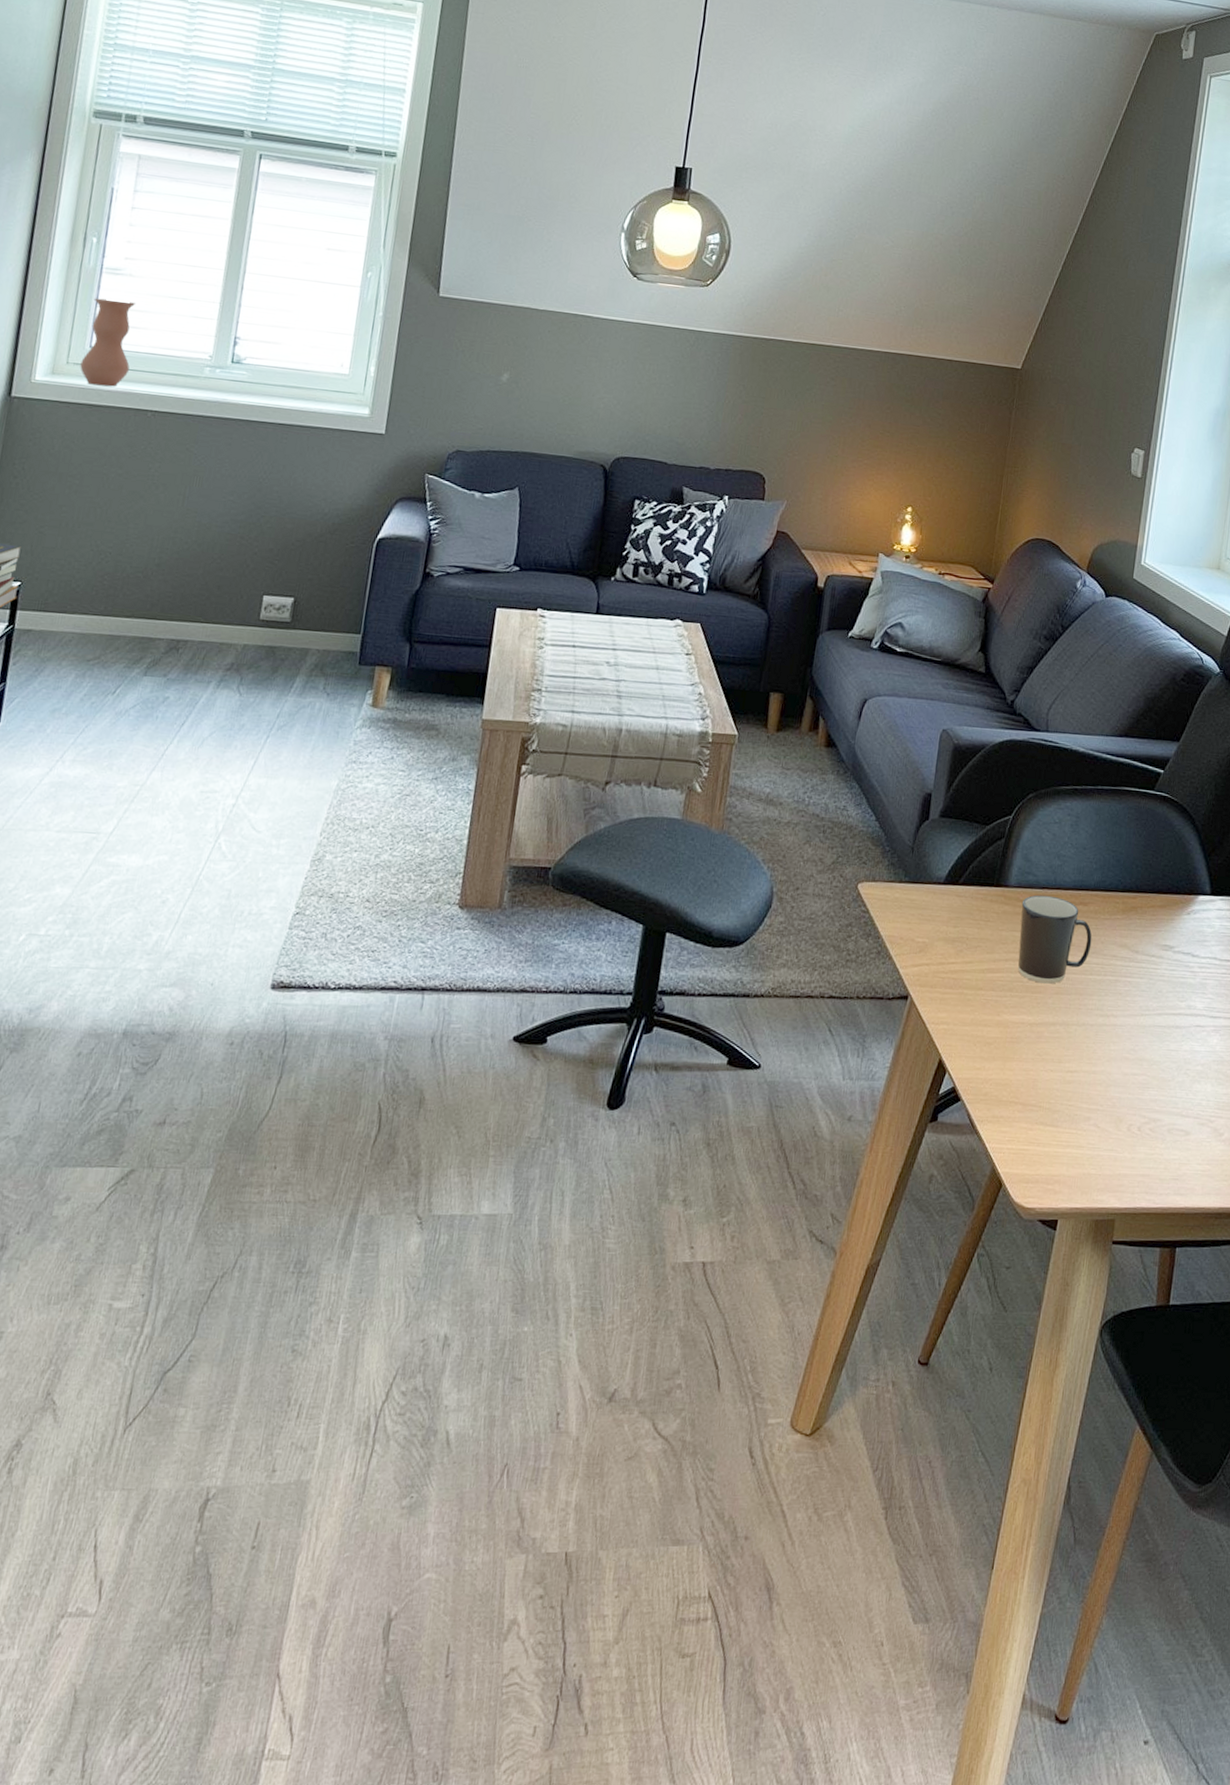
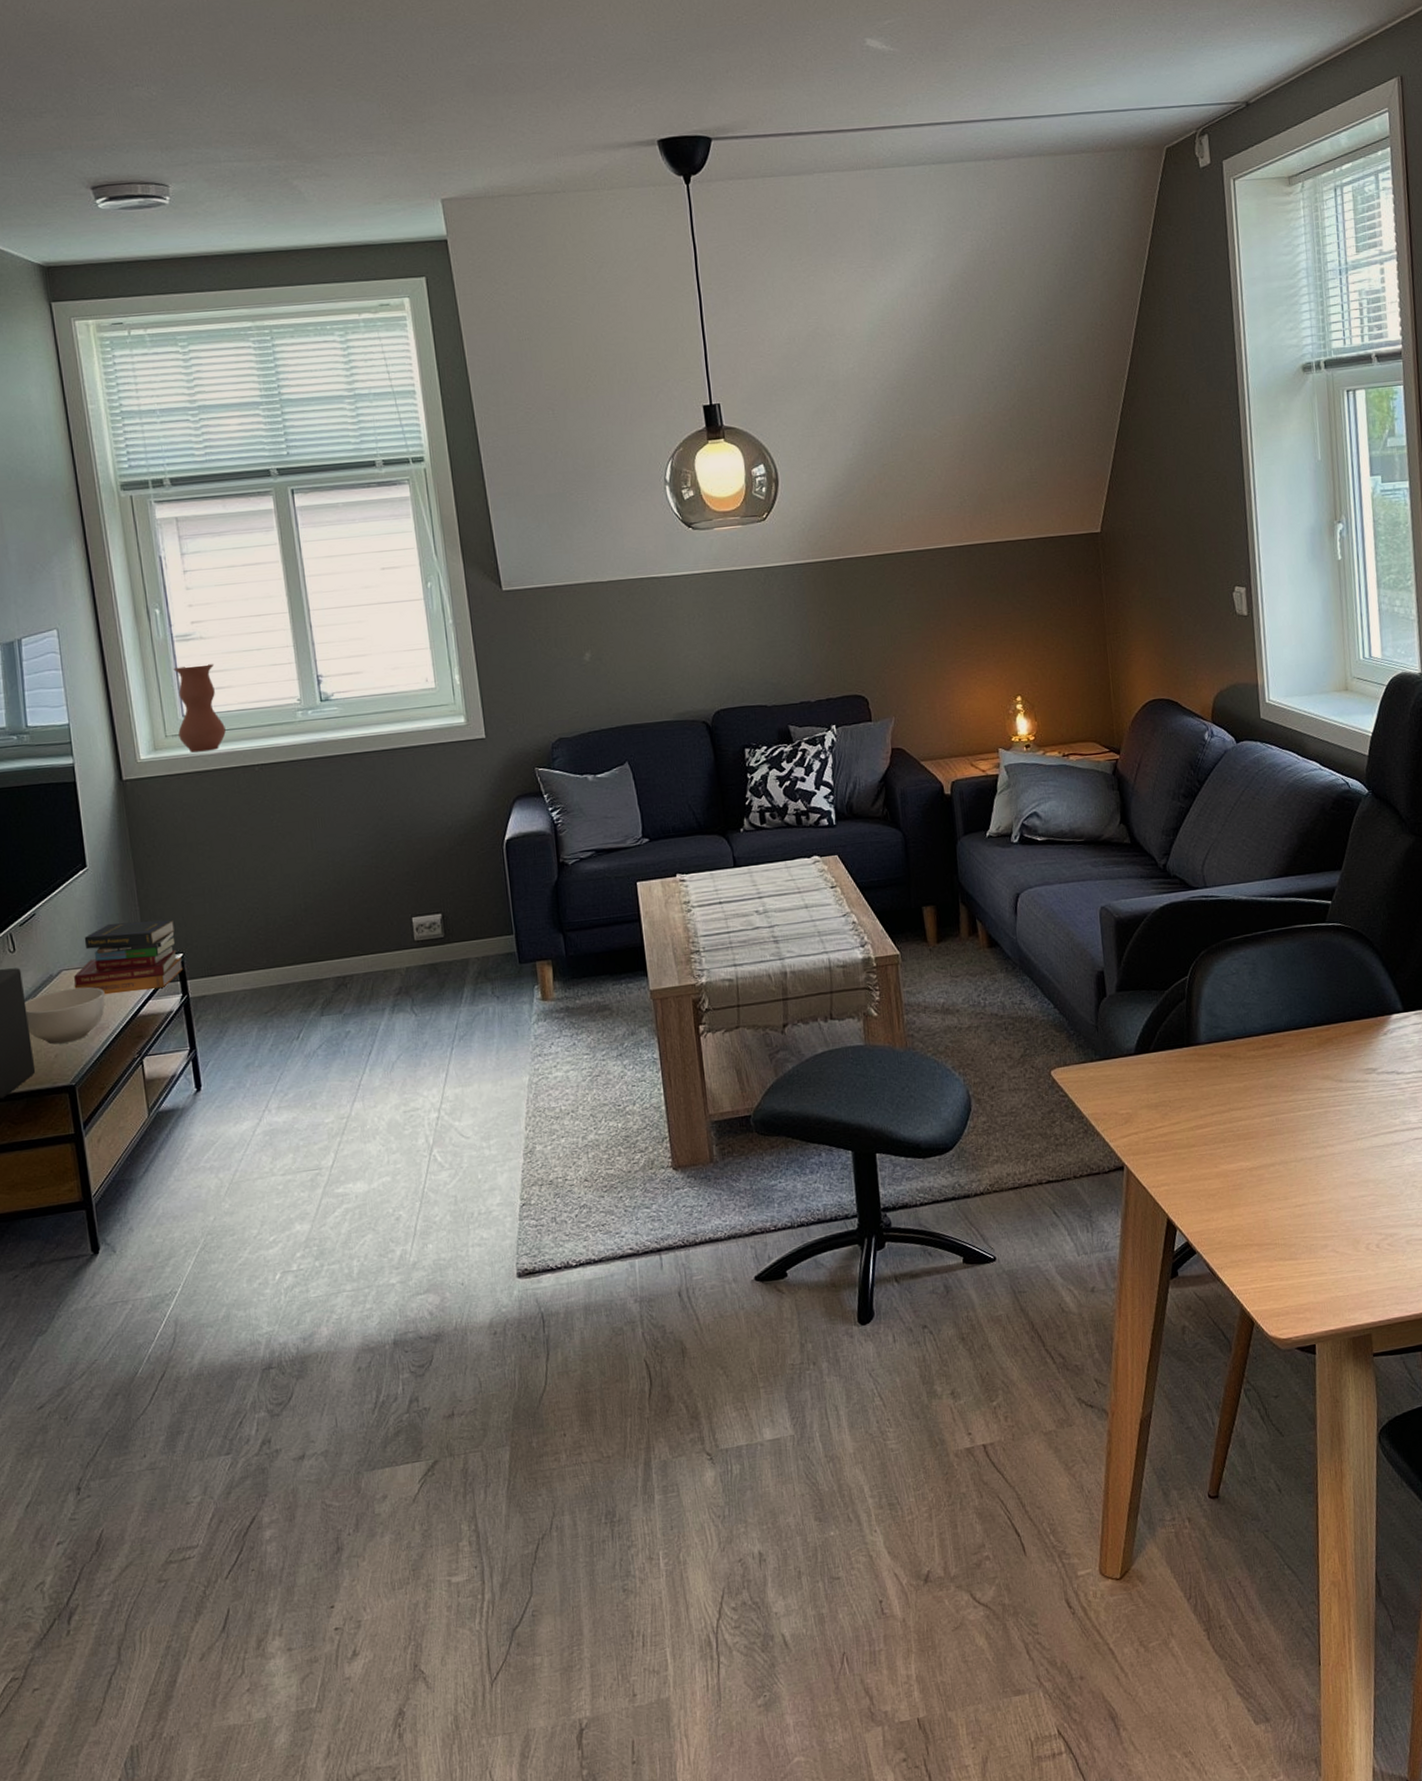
mug: present [1017,894,1092,984] -> none [1216,1044,1294,1129]

